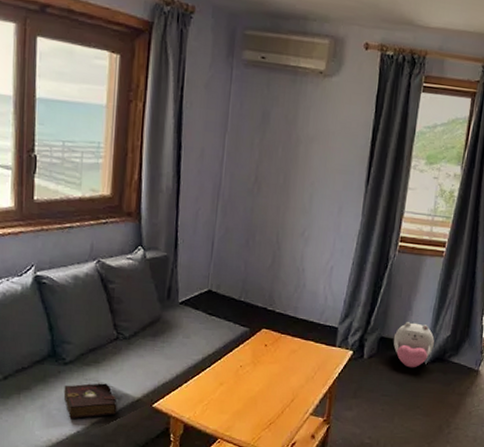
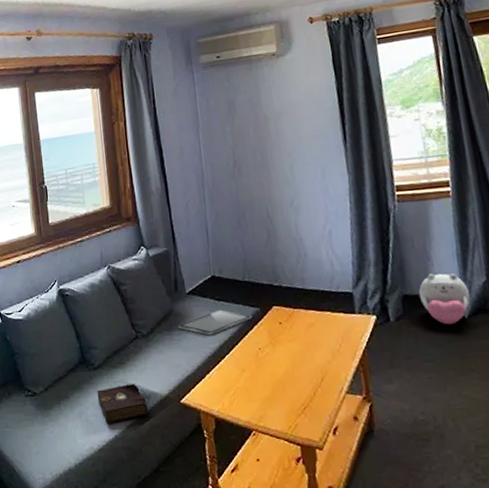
tablet: none [164,324,240,347] -> present [178,309,252,336]

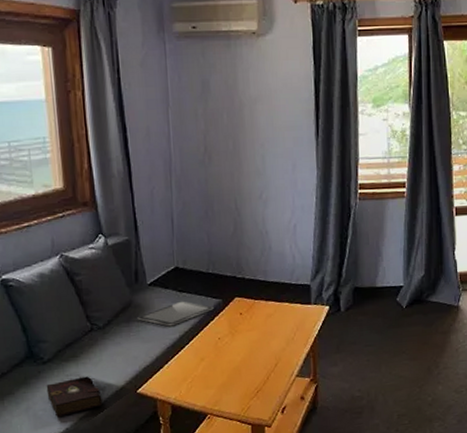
plush toy: present [418,273,470,325] -> none [367,268,410,314]

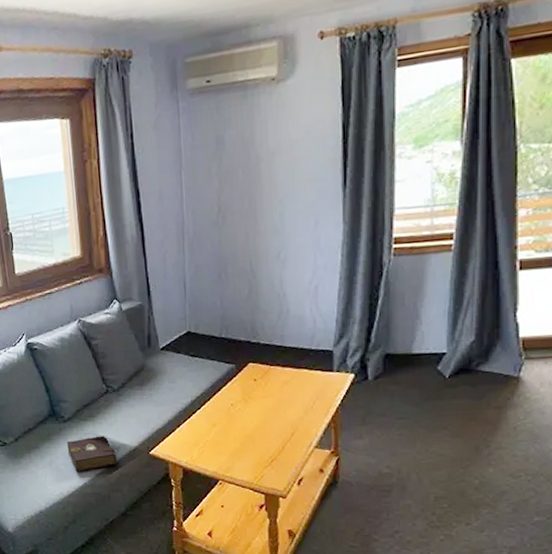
tablet: present [137,301,214,327] -> none [150,365,227,391]

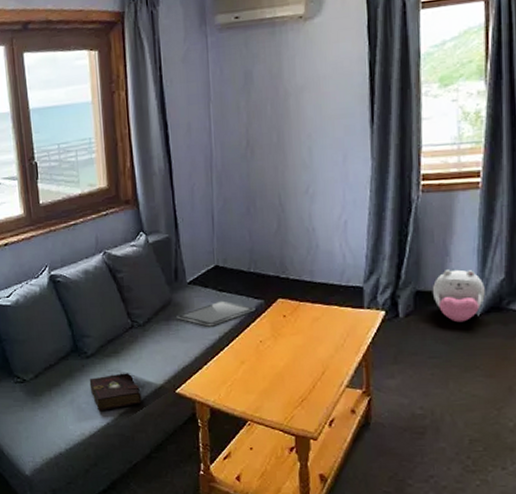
tablet: none [150,365,227,391] -> present [176,300,255,327]
plush toy: none [401,332,454,384] -> present [432,269,485,323]

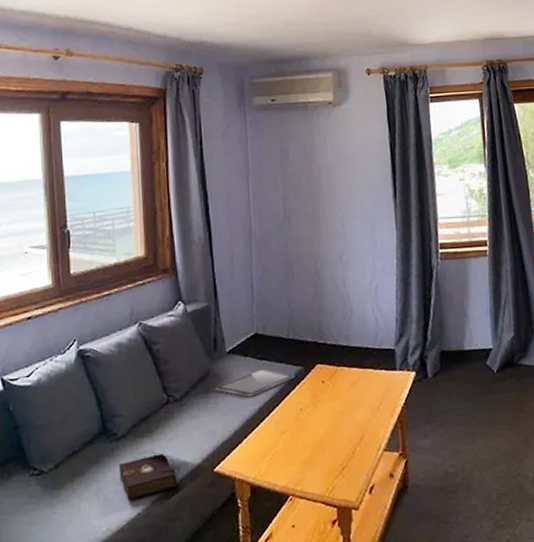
plush toy: present [432,269,485,323] -> none [455,329,500,380]

